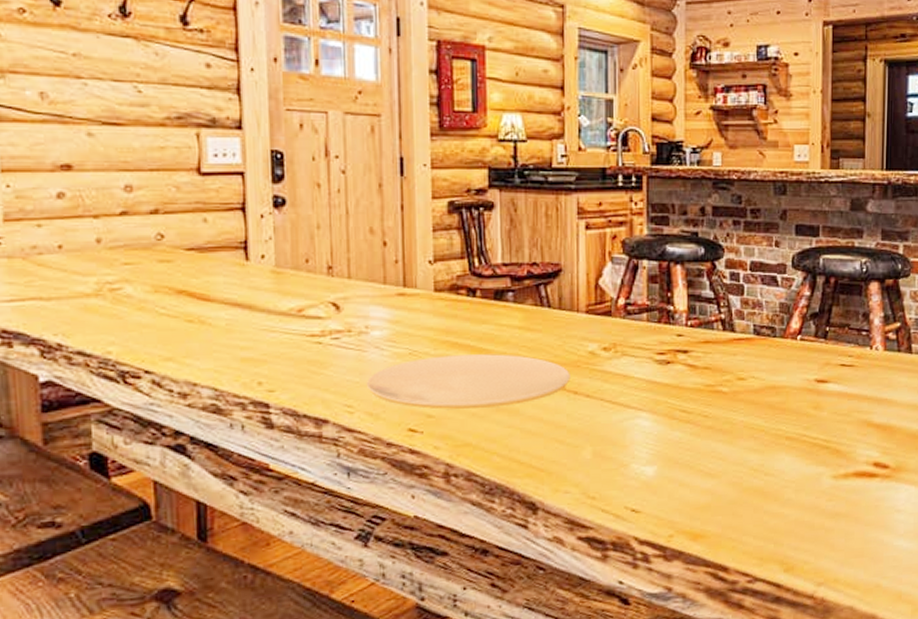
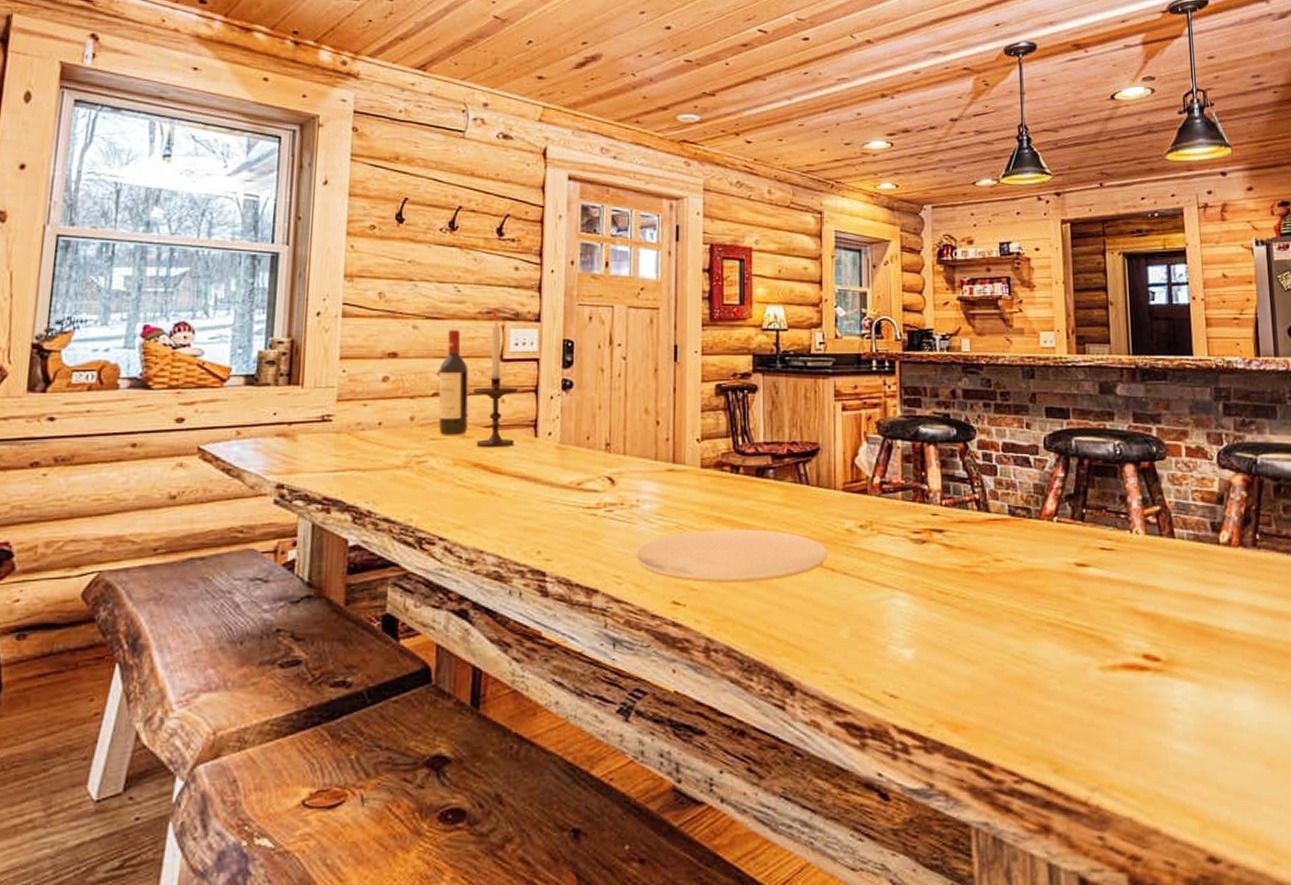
wine bottle: none [125,138,167,260] -> present [438,330,469,436]
candlestick: none [167,114,223,273] -> present [472,309,519,448]

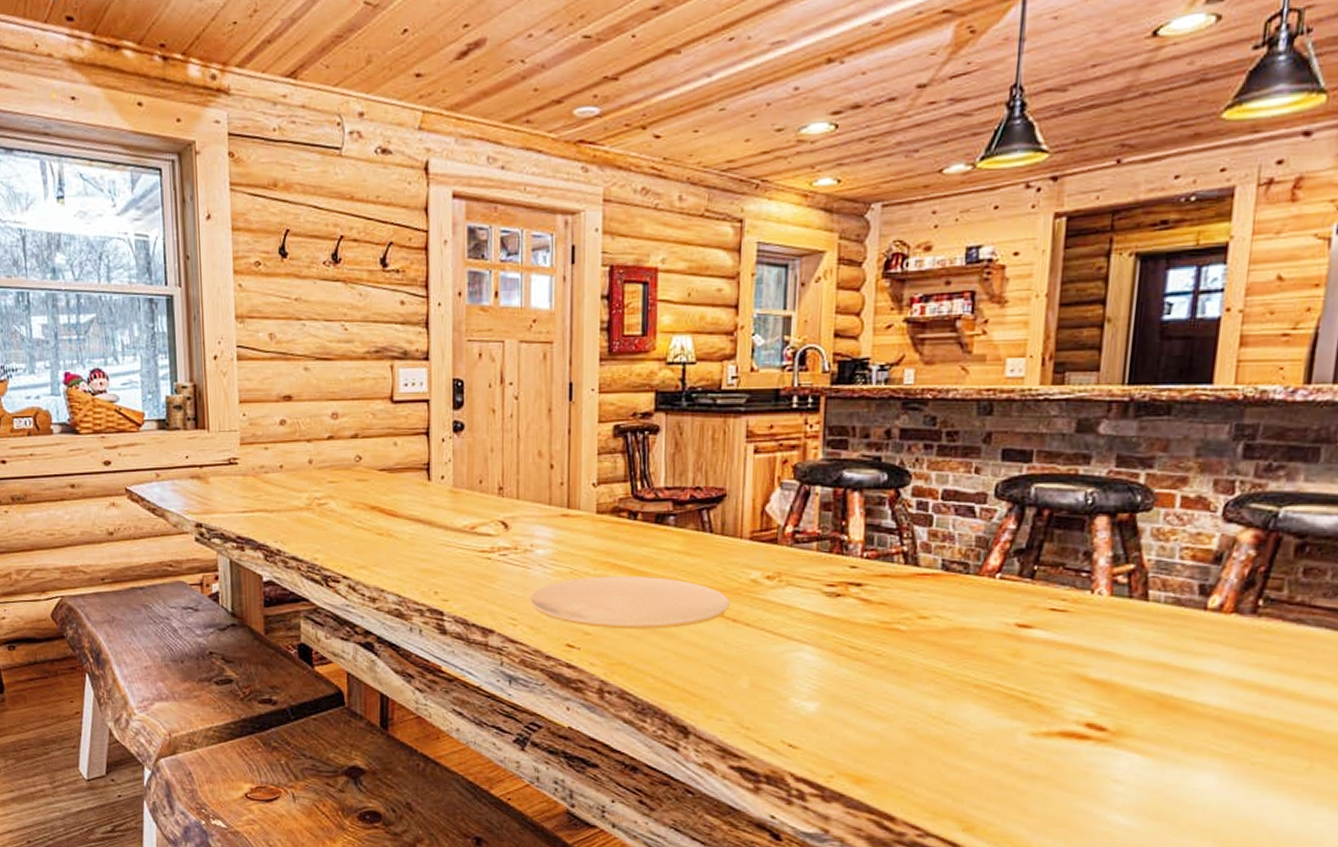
wine bottle: present [438,330,469,436] -> none [332,371,363,479]
candlestick: present [472,309,519,448] -> none [365,348,411,491]

